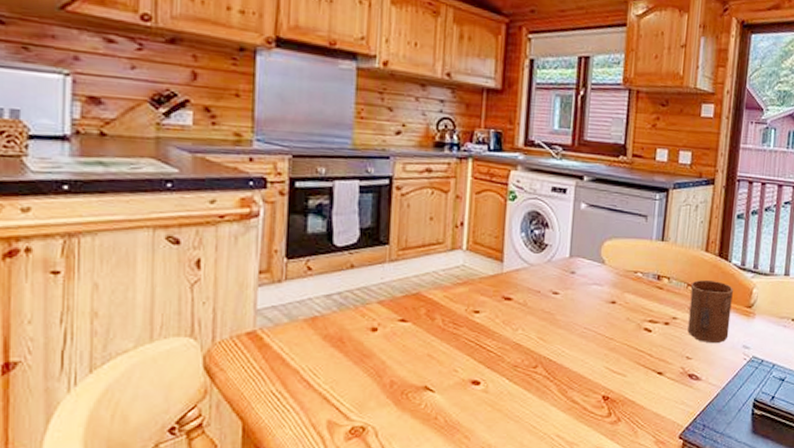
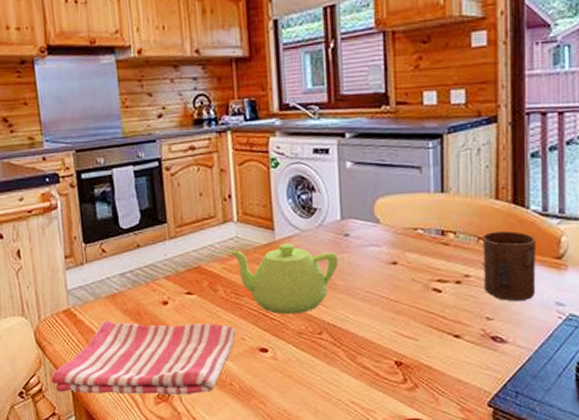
dish towel: none [216,346,448,430] -> present [50,320,236,395]
teapot: none [452,275,562,347] -> present [228,243,339,315]

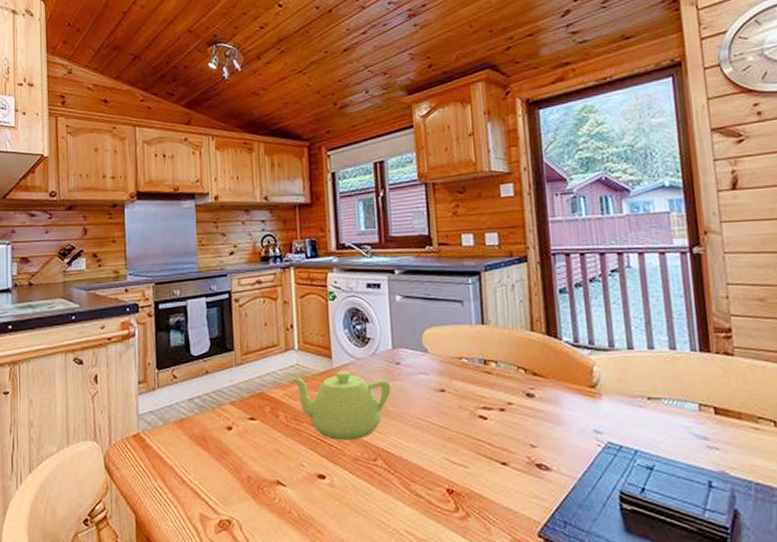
dish towel: present [50,320,236,395] -> none [116,445,295,524]
cup: present [482,231,536,302] -> none [521,361,575,429]

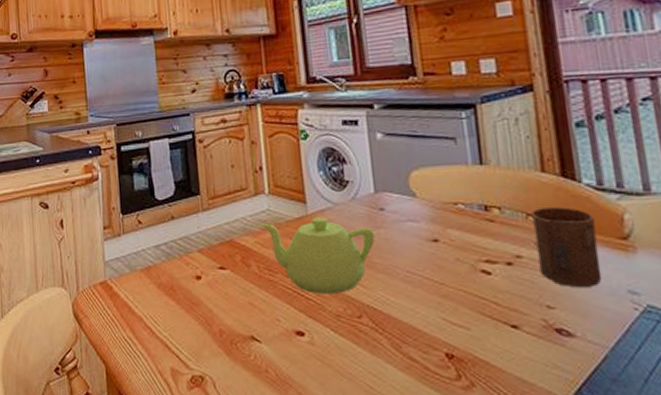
cup: none [521,361,575,429] -> present [530,207,602,288]

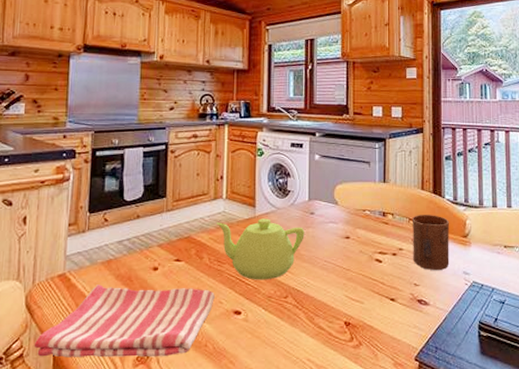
dish towel: none [85,294,270,381] -> present [33,285,215,358]

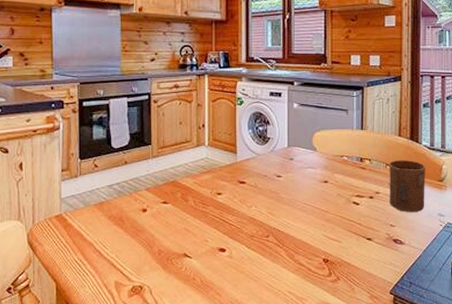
dish towel: present [33,285,215,358] -> none [38,224,200,289]
teapot: present [216,218,305,280] -> none [199,164,284,221]

